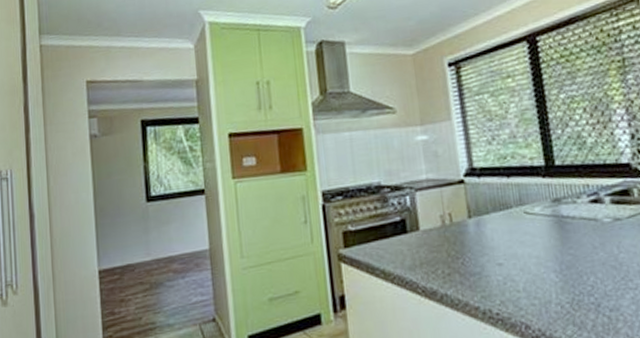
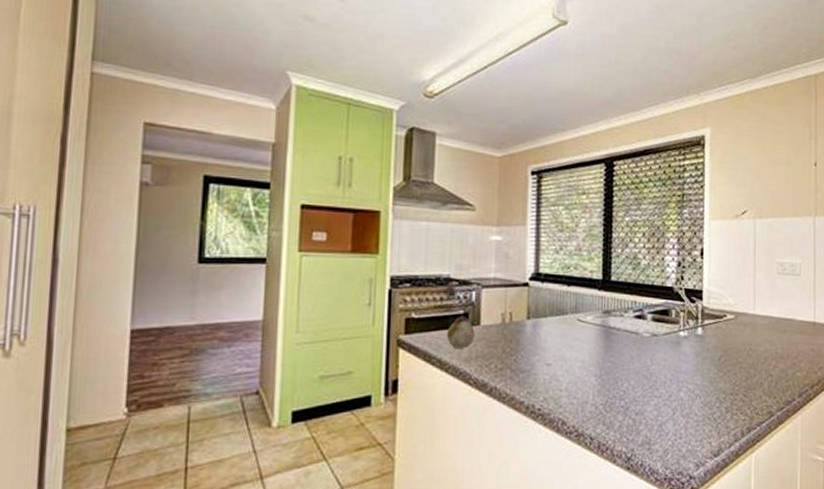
fruit: none [385,221,417,257] -> present [446,314,476,348]

